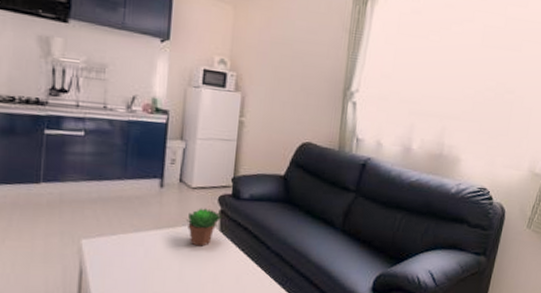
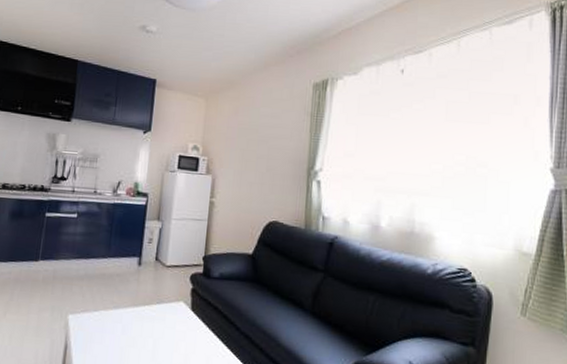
succulent plant: present [185,208,223,247] -> none [160,286,194,325]

